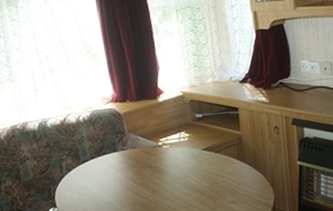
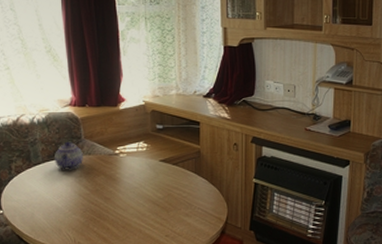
teapot: none [101,136,129,166] -> present [55,141,83,170]

